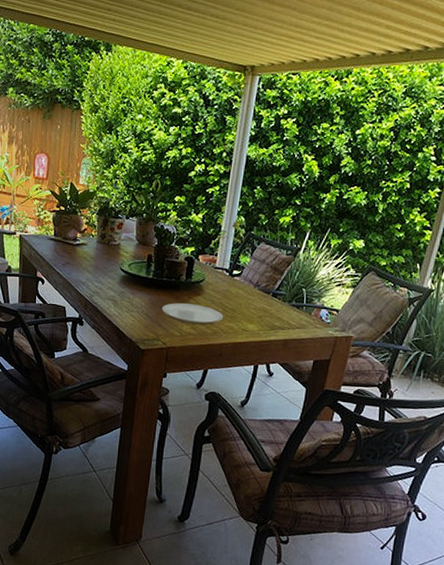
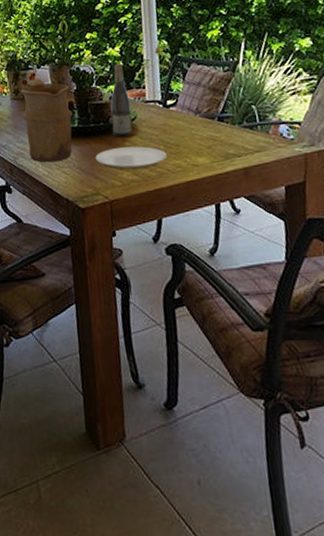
pitcher: none [104,228,151,306] -> present [21,78,74,162]
wine bottle: none [181,229,203,295] -> present [110,63,133,138]

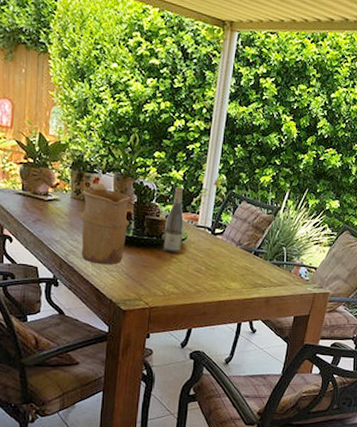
plate: present [95,146,168,170] -> none [143,262,207,284]

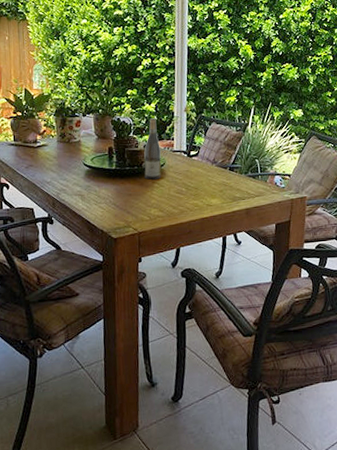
pitcher: present [80,183,130,265] -> none [66,125,112,198]

